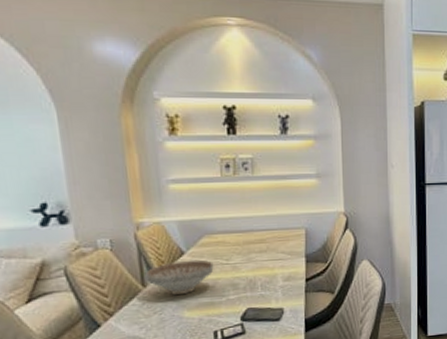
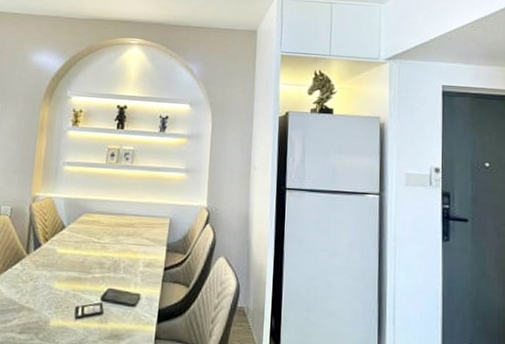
decorative bowl: present [145,259,214,296] -> none [30,234,87,266]

